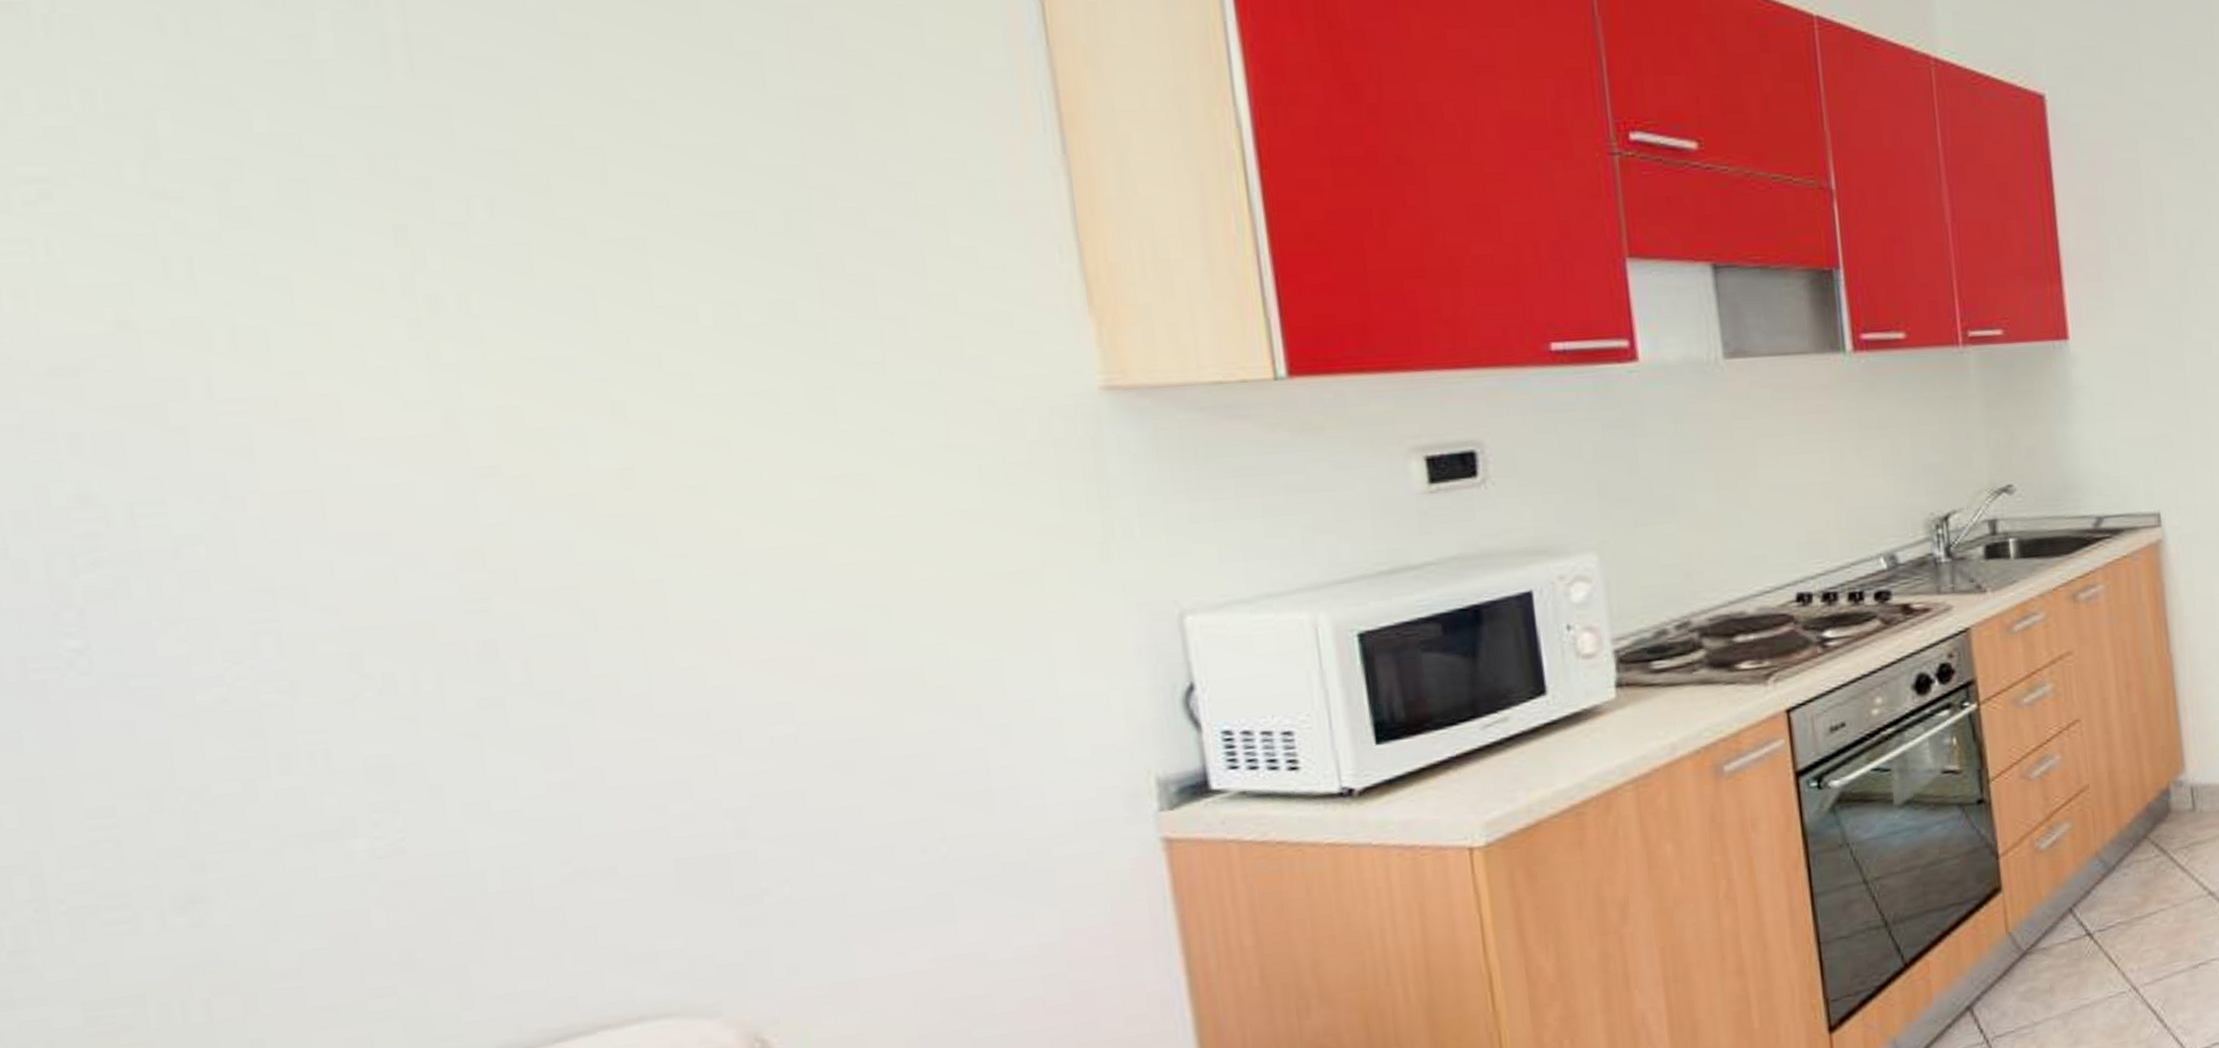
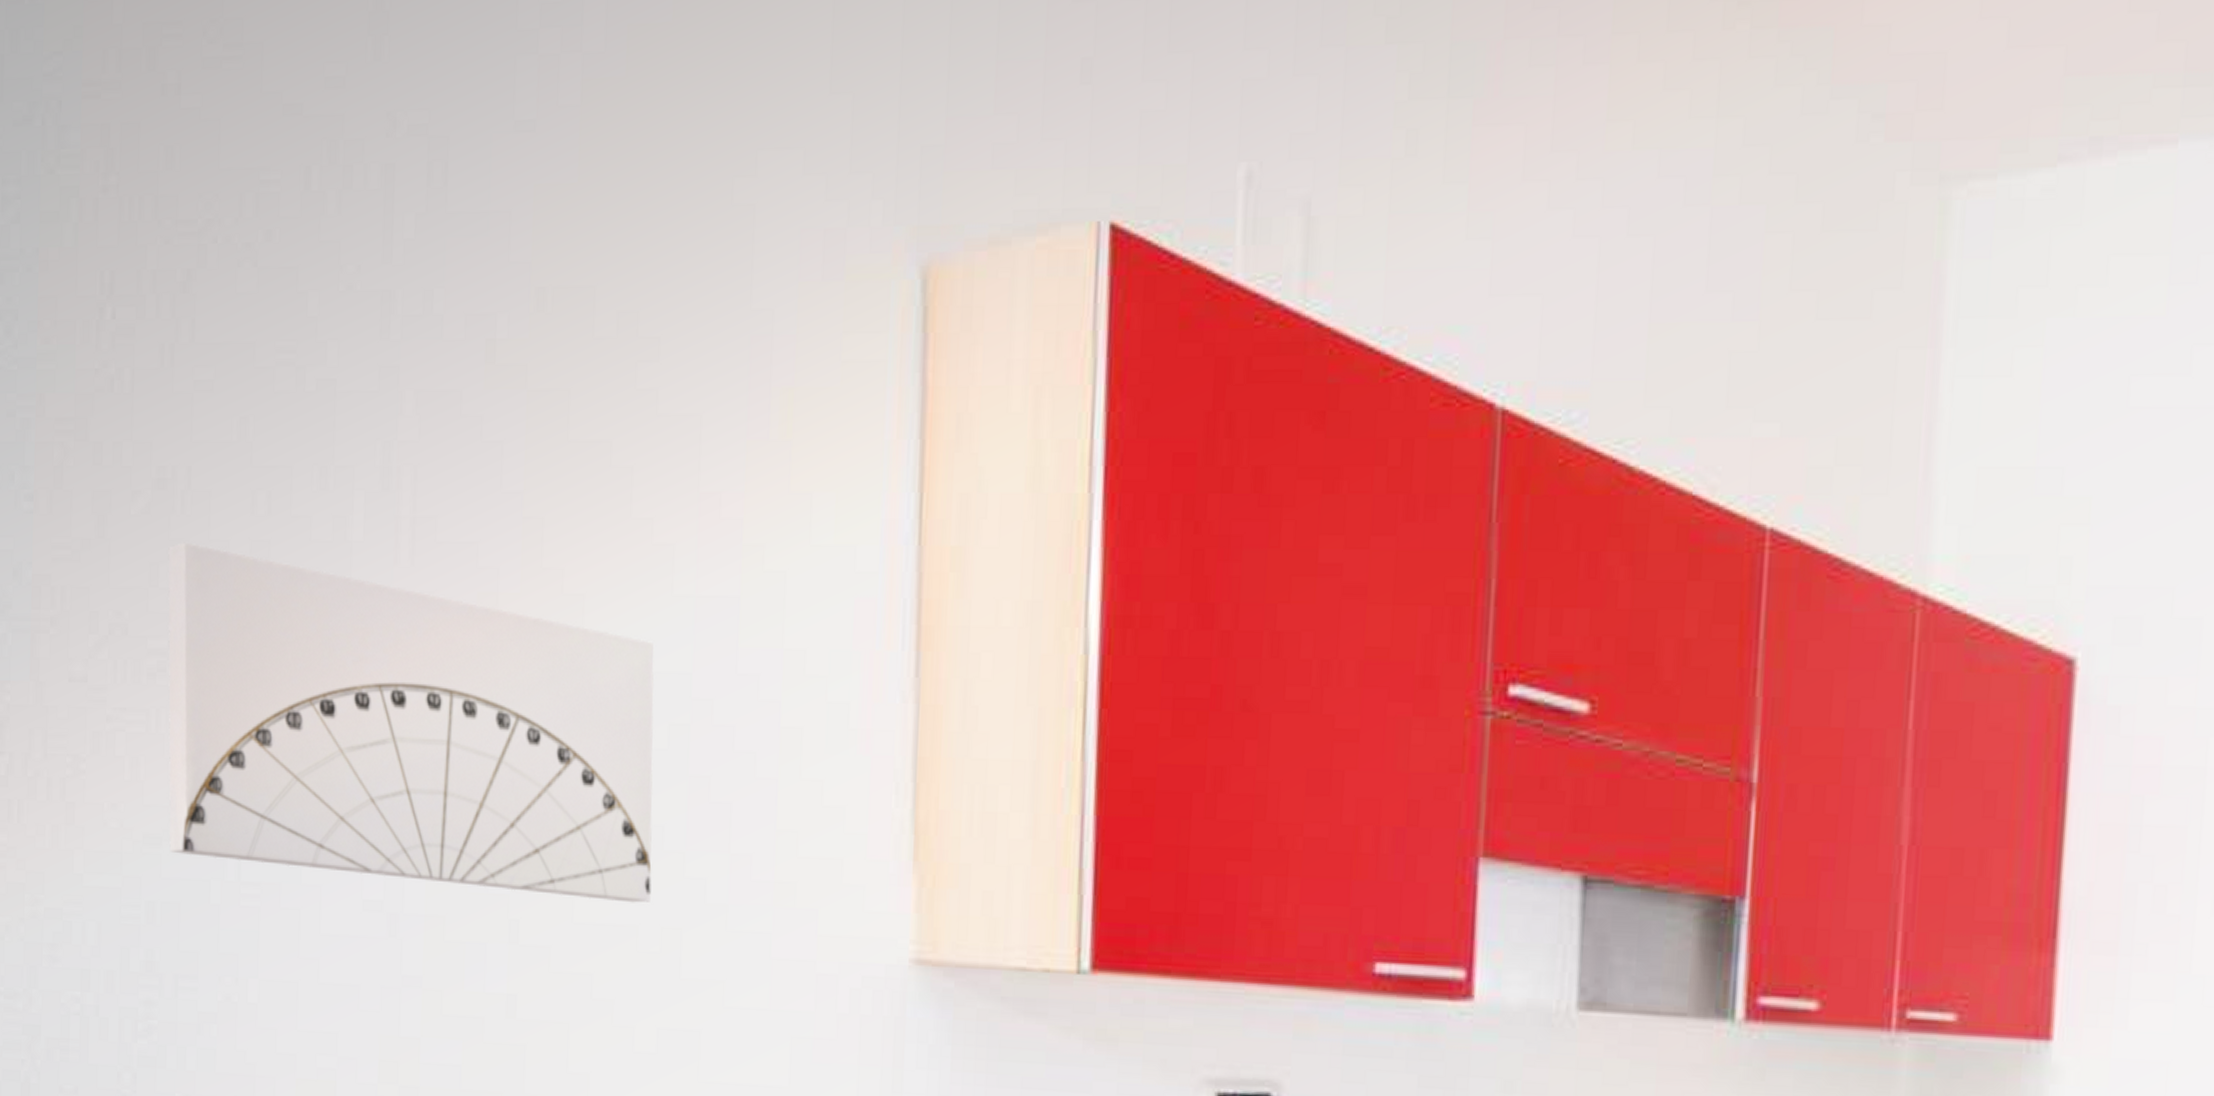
wall art: none [32,66,790,381] -> present [168,542,654,903]

